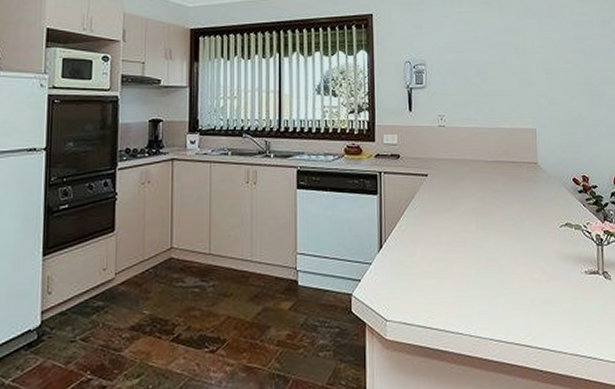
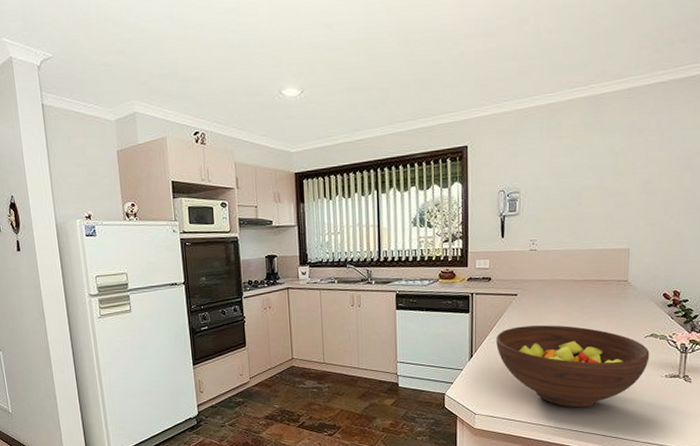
fruit bowl: none [407,211,567,312] -> present [496,325,650,408]

